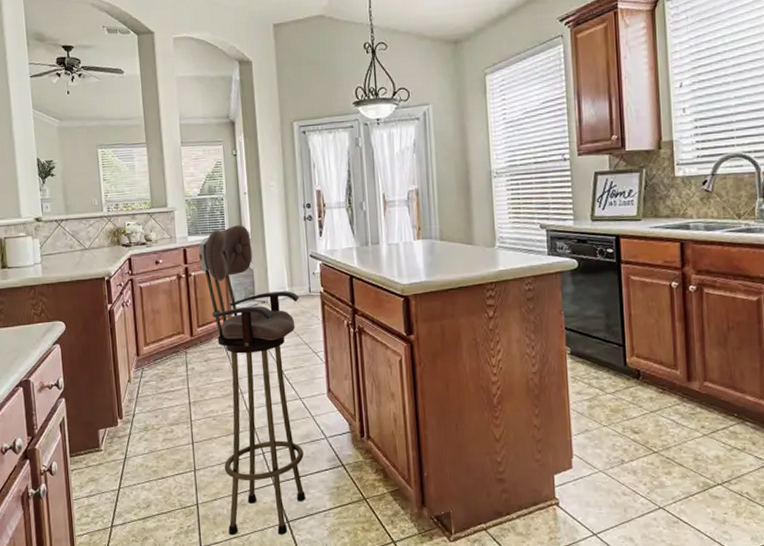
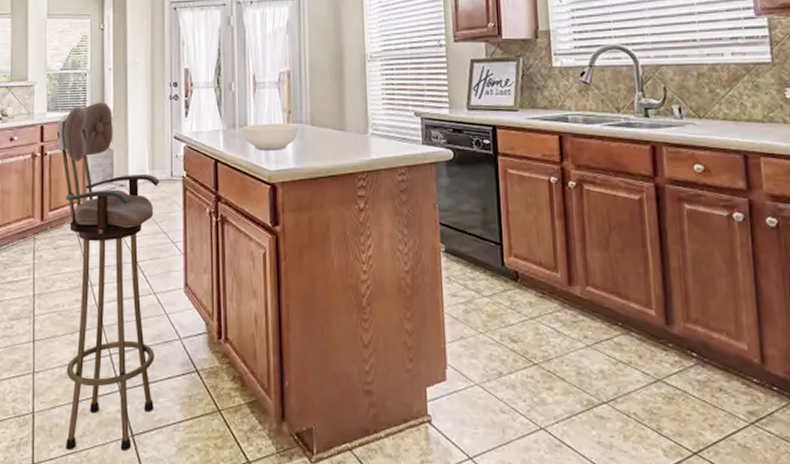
bowl: none [375,239,429,266] -> present [242,123,300,151]

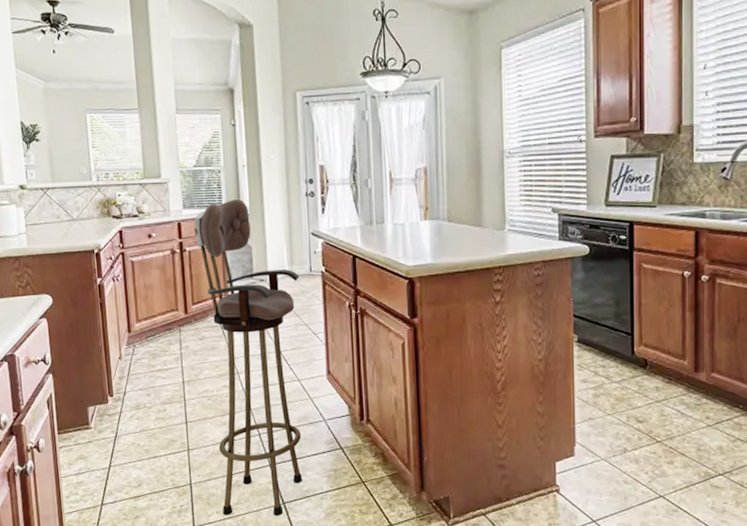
bowl: present [242,123,300,151] -> none [379,219,437,247]

